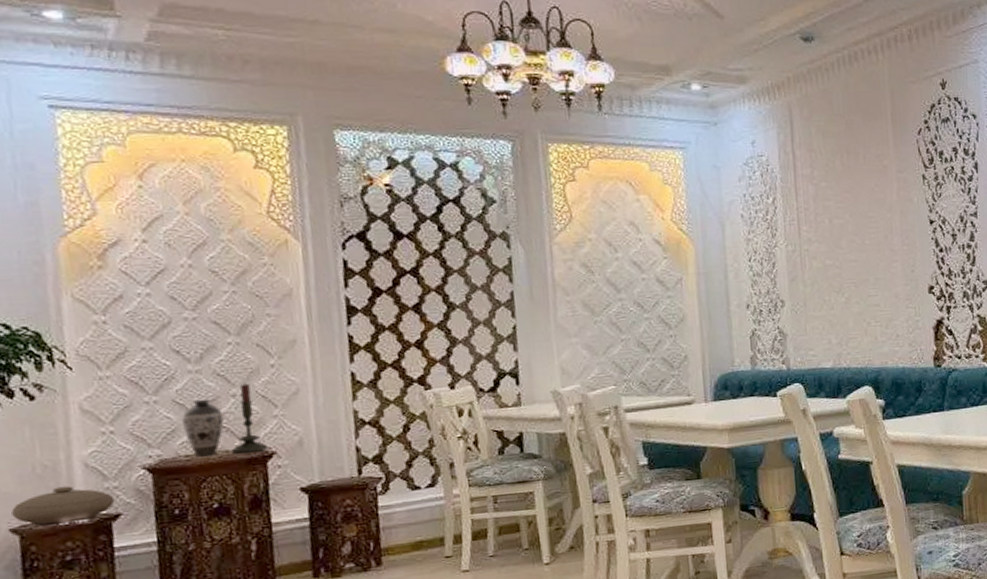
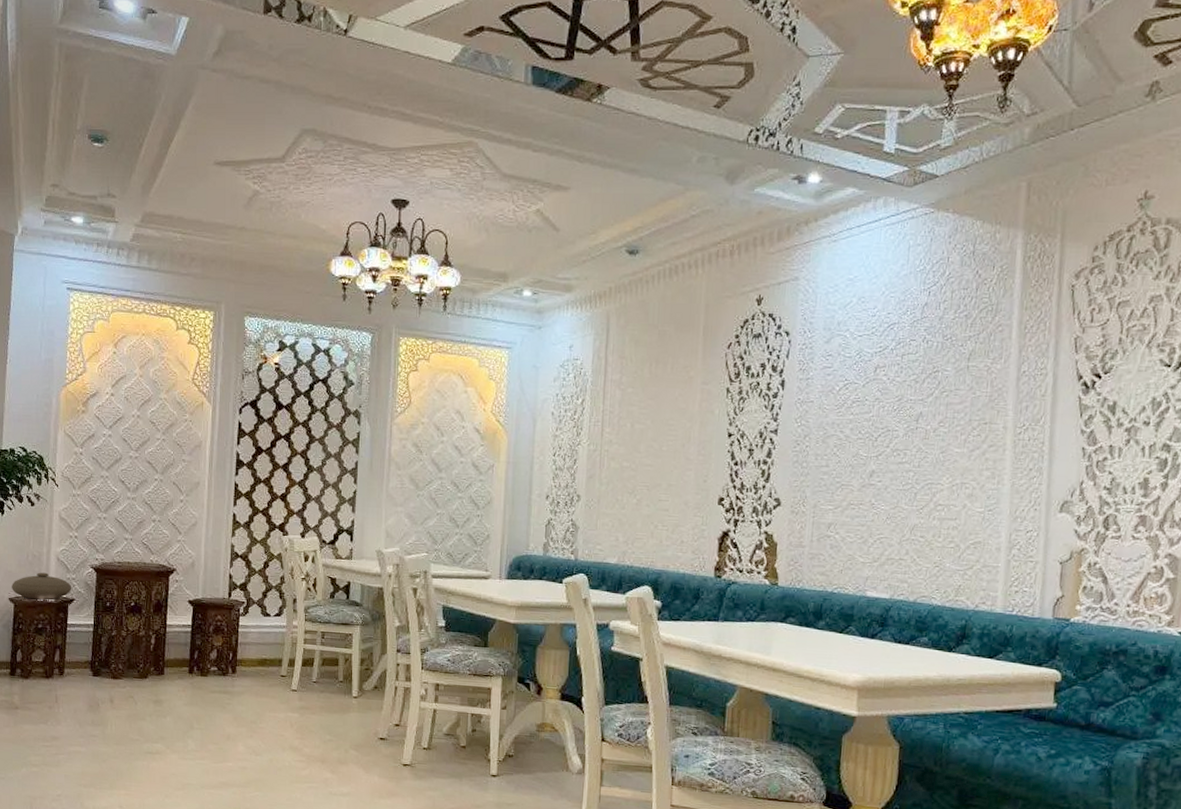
decorative vase: present [182,398,225,457] -> none [120,520,146,565]
candle: present [232,382,268,455] -> none [148,511,171,568]

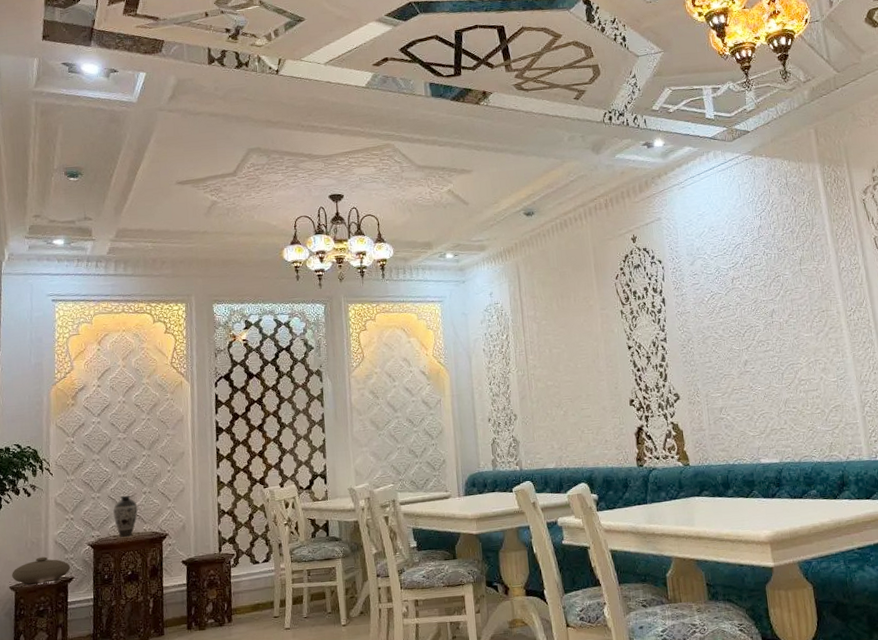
decorative vase: none [120,520,146,565] -> present [113,495,138,537]

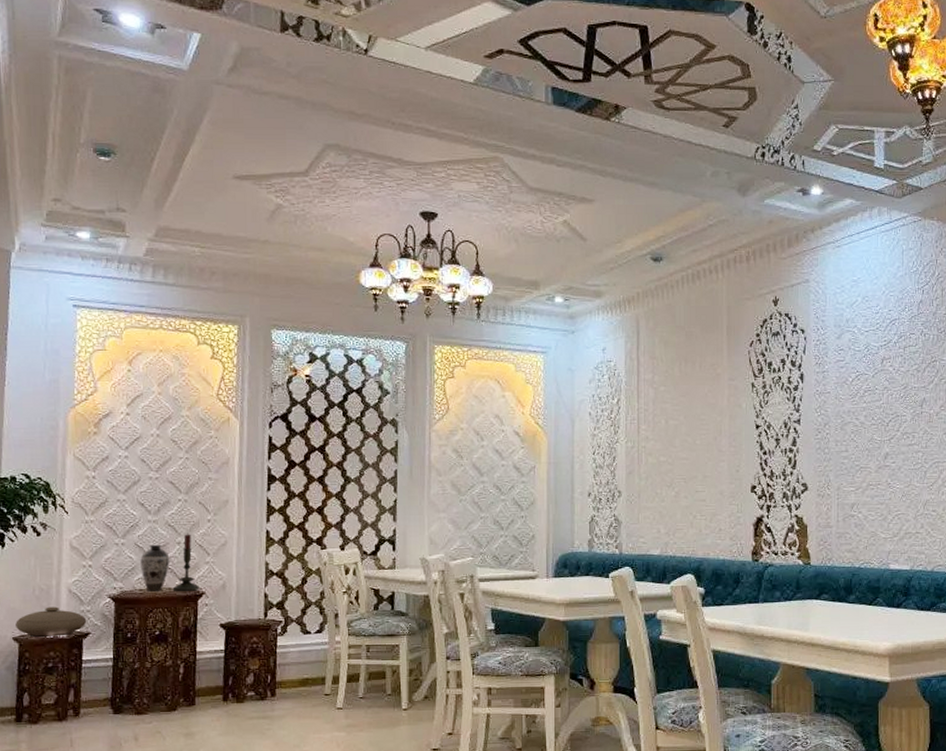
candle: none [142,483,163,536] -> present [173,533,199,592]

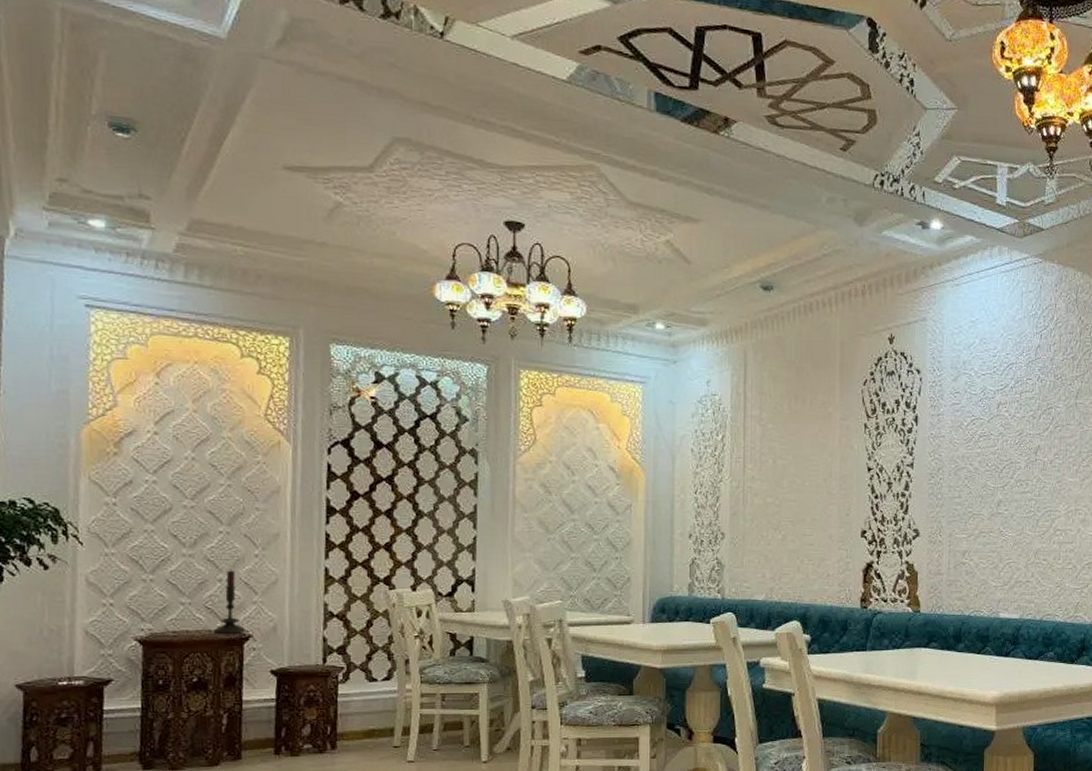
decorative bowl: present [15,606,87,637] -> none [19,650,109,684]
decorative vase: present [140,544,170,592] -> none [173,581,210,634]

